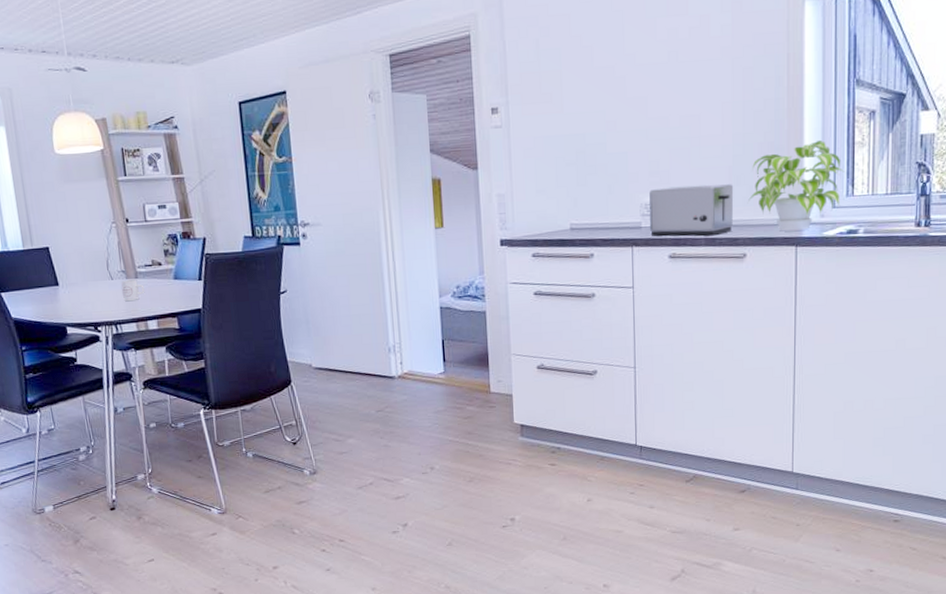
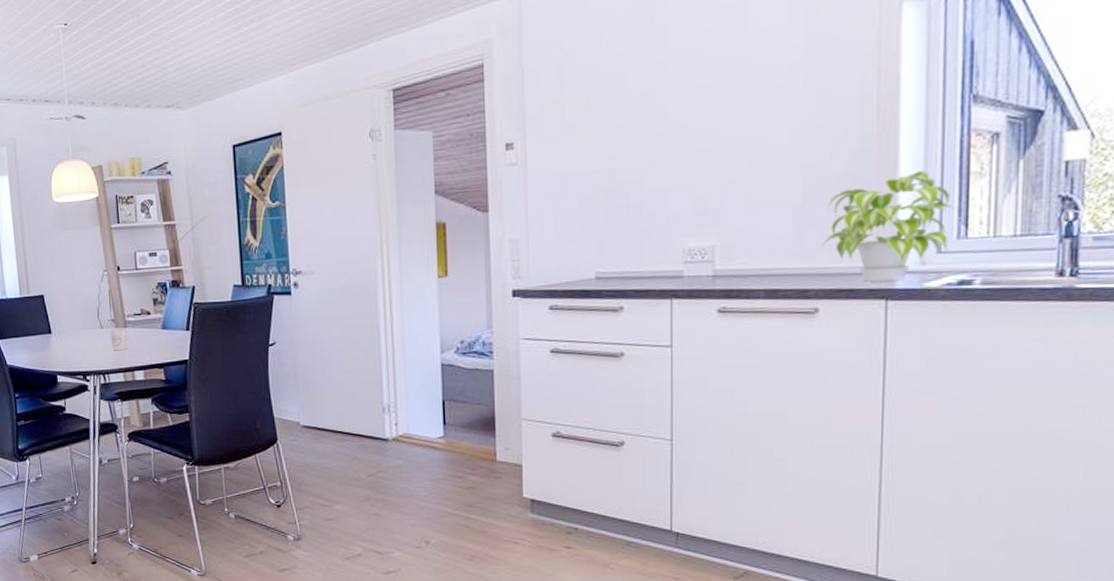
toaster: present [649,184,734,237] -> none [694,225,803,288]

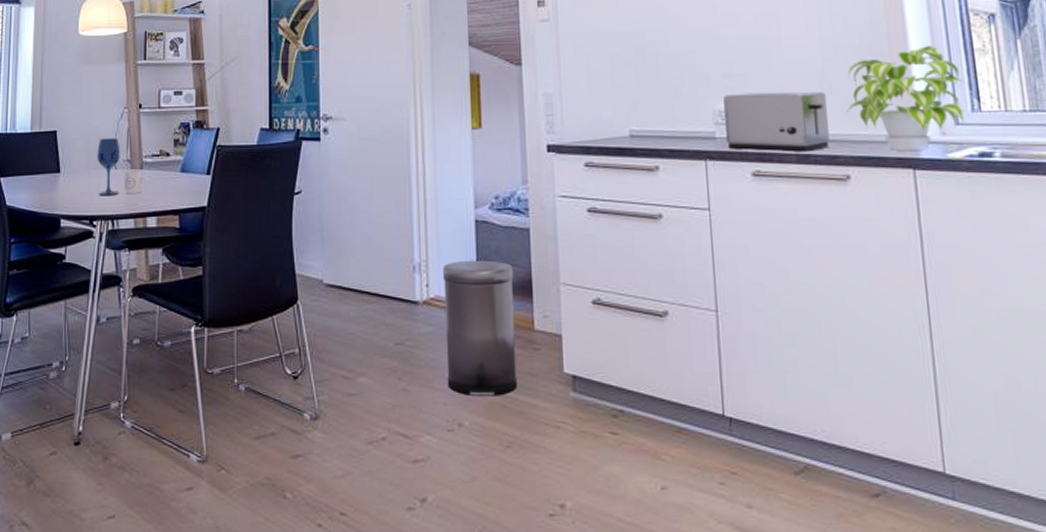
wineglass: none [83,299,107,354] -> present [97,138,120,196]
pedal bin: none [410,400,480,518] -> present [442,260,517,396]
toaster: none [694,225,803,288] -> present [723,91,830,152]

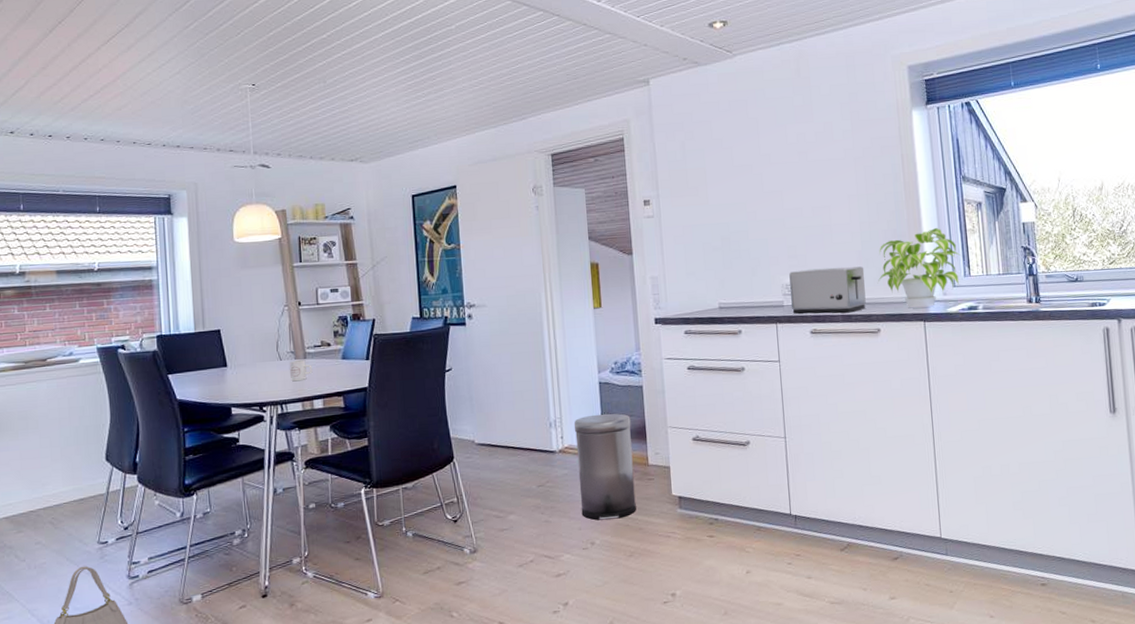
wineglass: present [97,138,120,196] -> none [261,333,285,385]

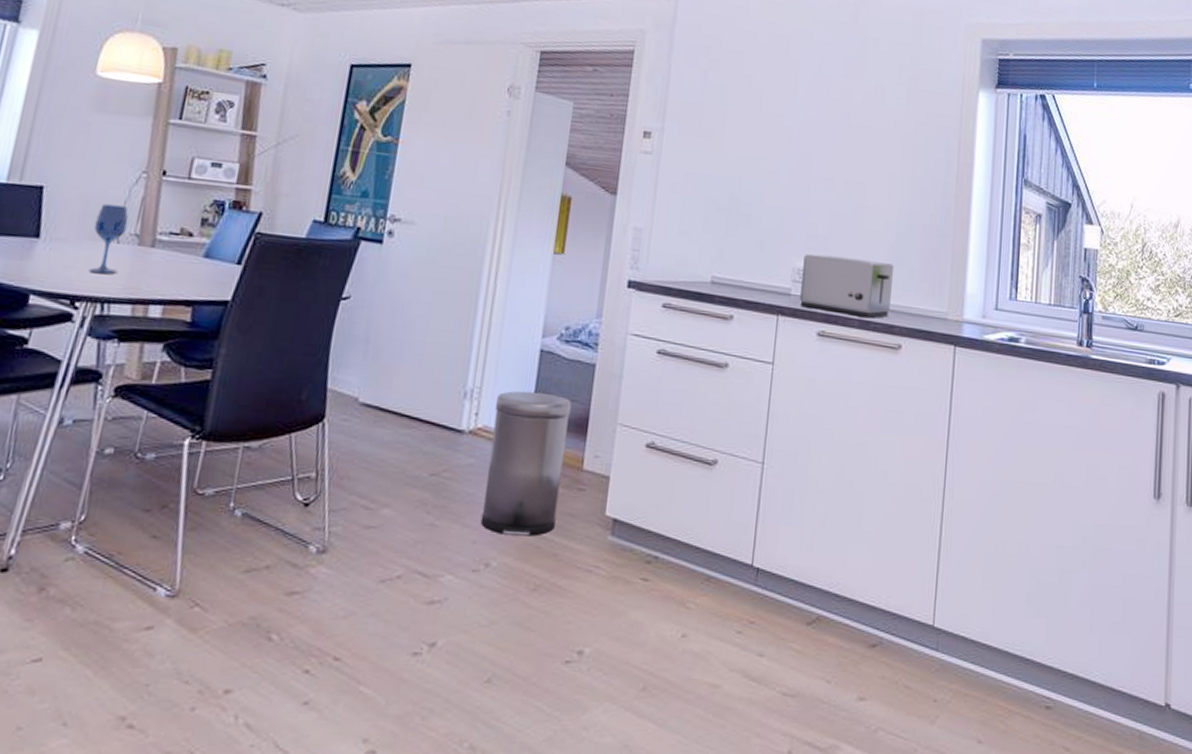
wineglass: none [261,333,285,385] -> present [89,204,129,275]
mug: present [289,360,313,382] -> none [125,247,160,276]
plant: present [878,227,961,308] -> none [908,233,1009,329]

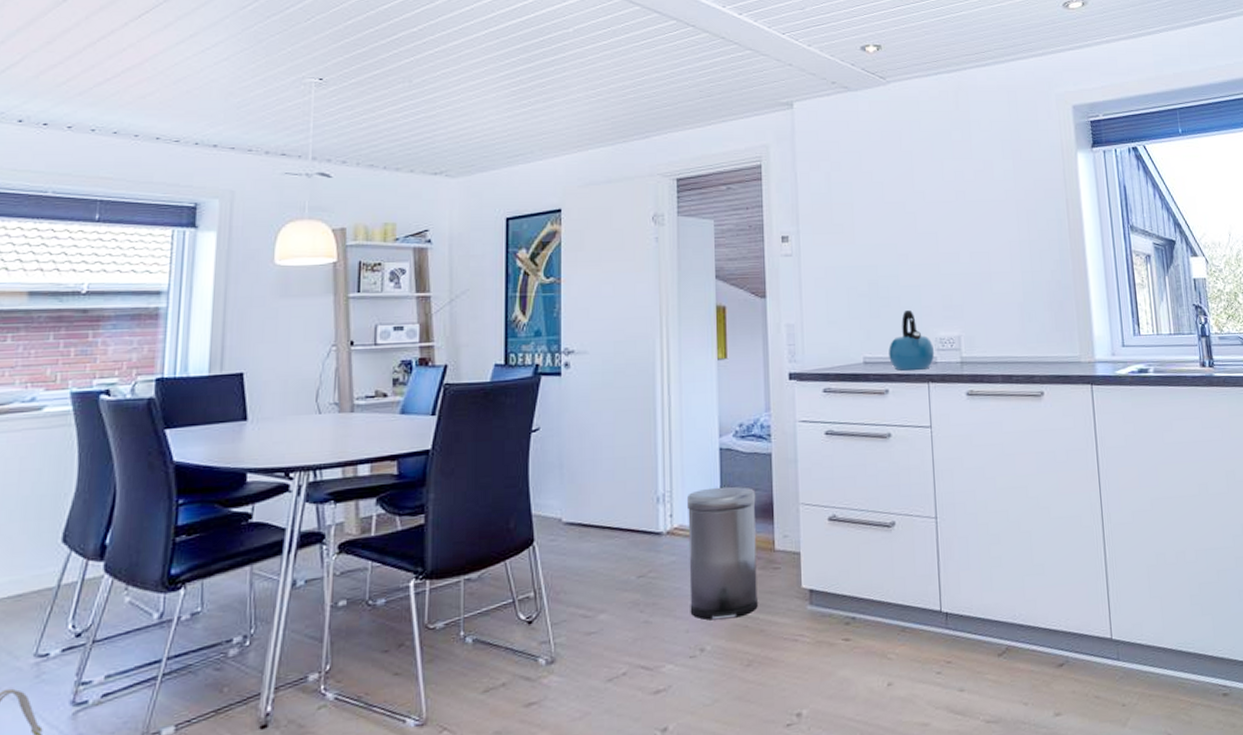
wineglass: present [89,204,129,275] -> none [296,379,326,445]
kettle: none [739,233,790,300] -> present [889,310,935,371]
toaster: present [800,254,895,319] -> none [944,320,1028,373]

